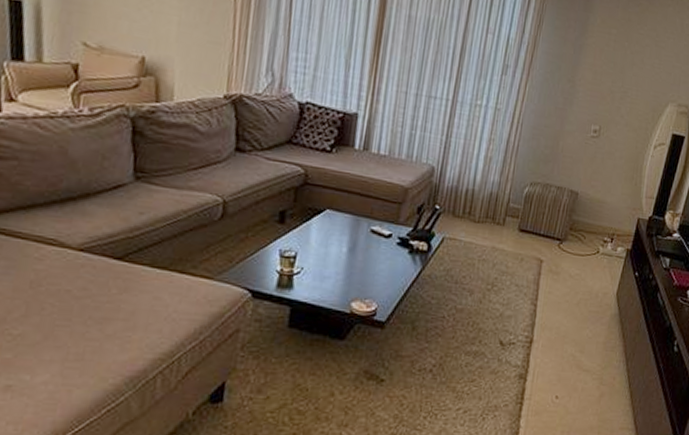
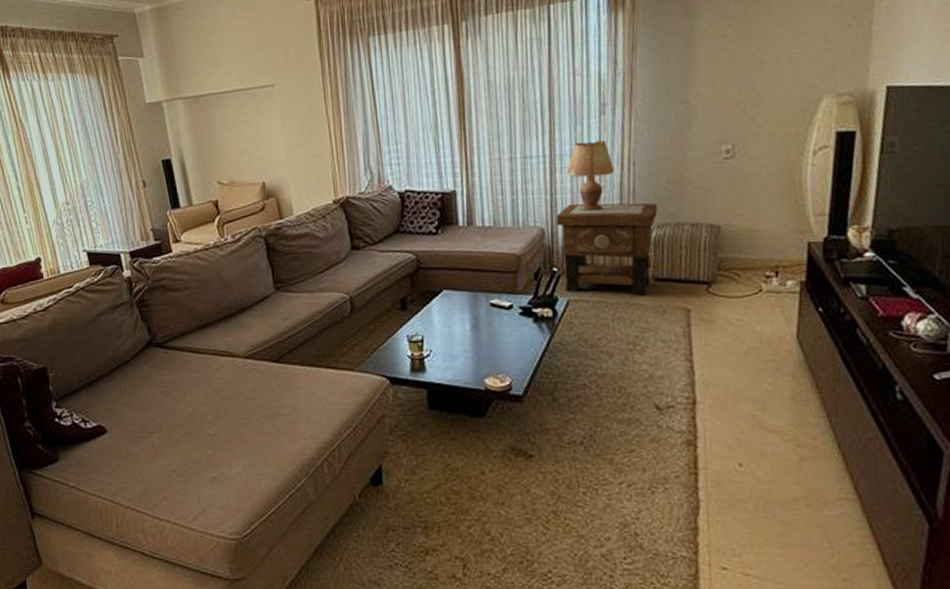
side table: none [442,148,535,244] -> present [556,202,658,297]
lamp: none [463,93,506,160] -> present [566,140,615,211]

